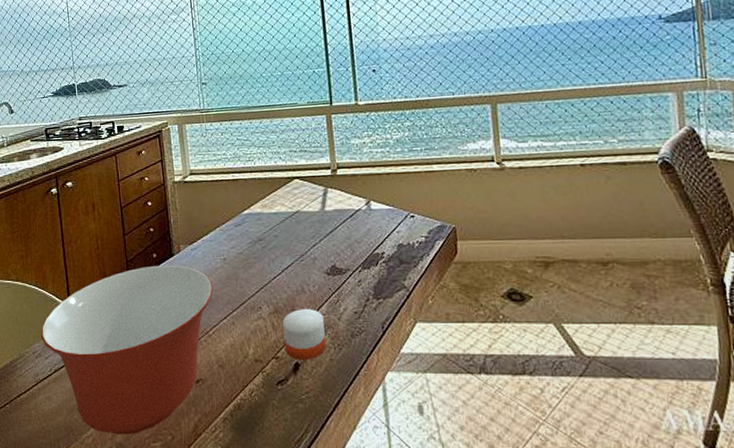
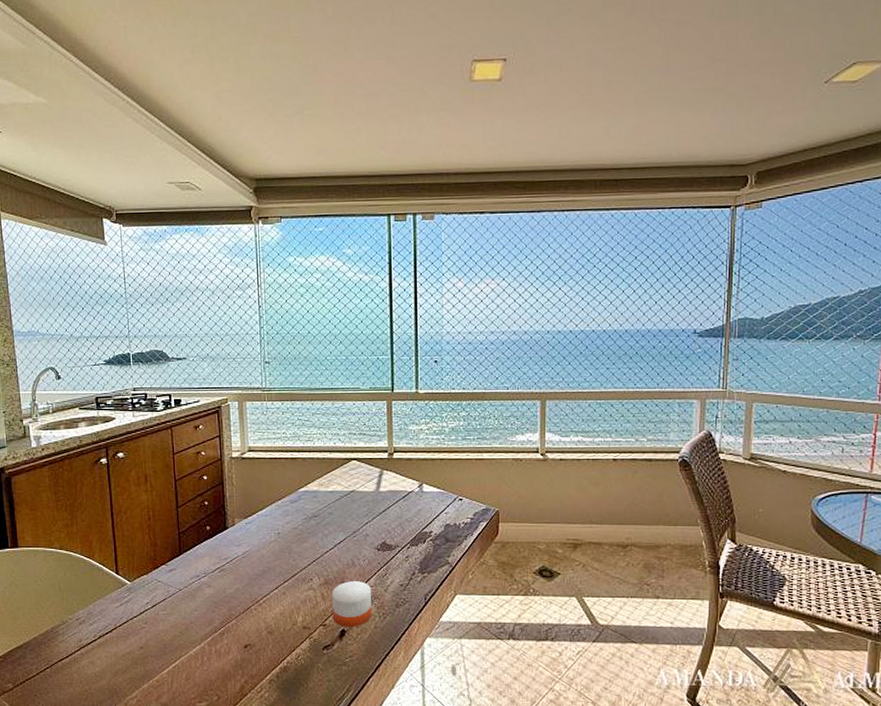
mixing bowl: present [41,265,213,435] -> none [85,537,266,696]

